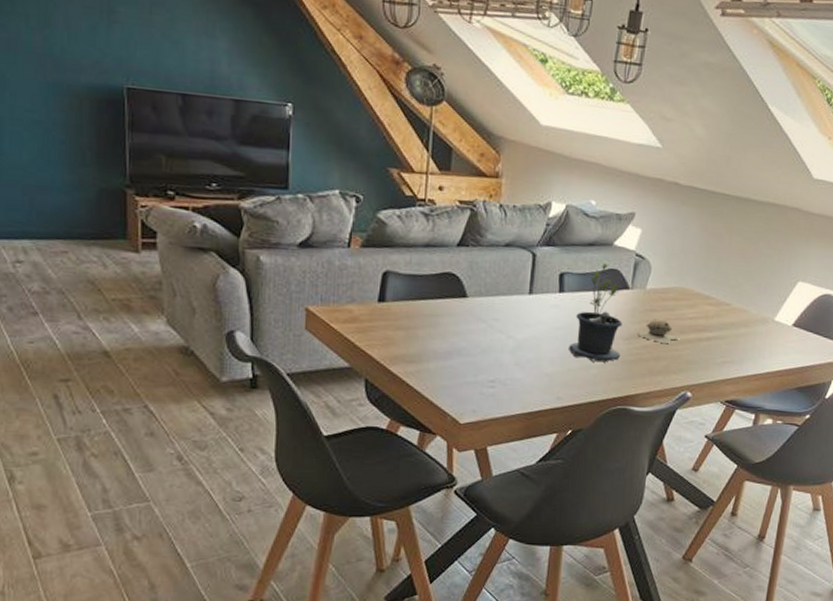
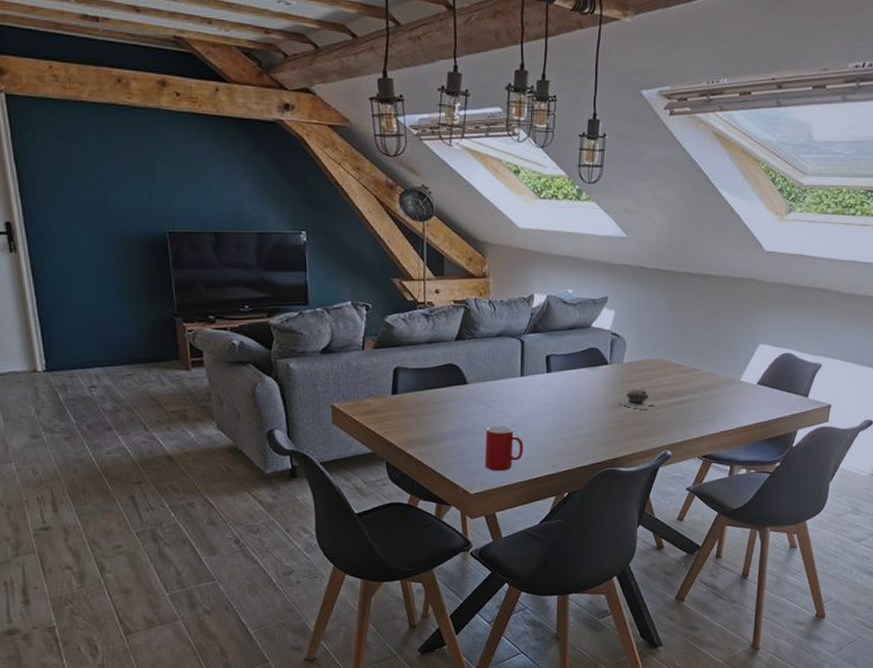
cup: none [479,347,526,400] -> present [484,425,524,471]
potted plant: present [569,264,623,363] -> none [560,344,605,431]

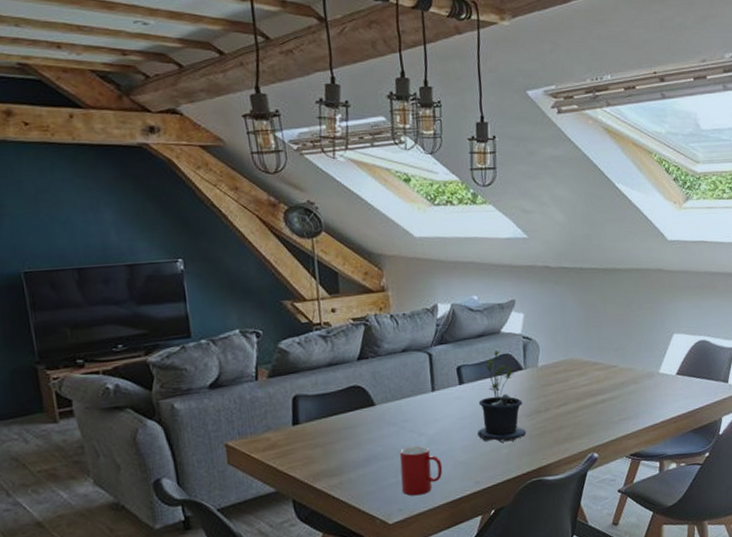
potted plant: none [560,344,605,431] -> present [478,351,526,443]
piggy bank: present [619,387,656,410] -> none [539,390,576,414]

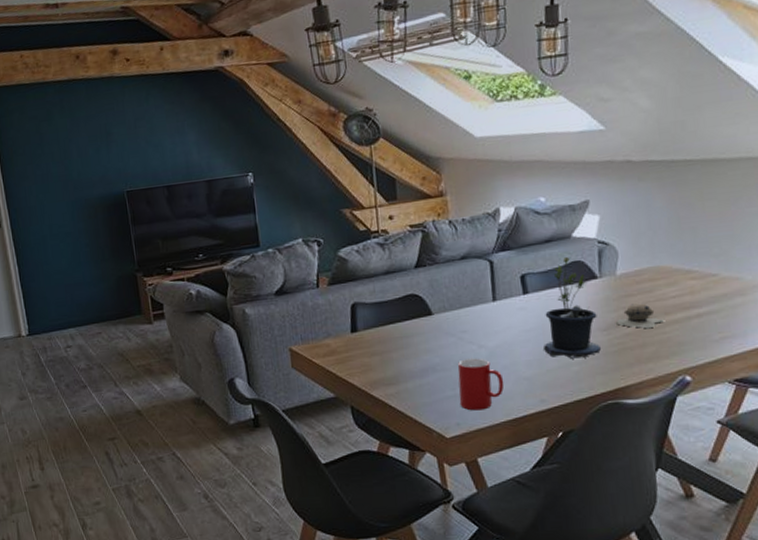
piggy bank: none [539,390,576,414] -> present [616,302,664,329]

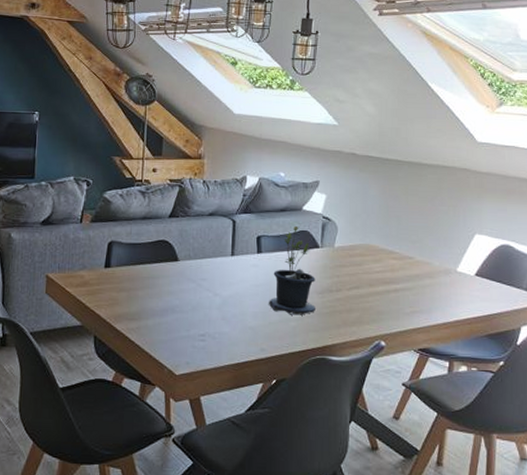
cup: present [457,358,504,411] -> none [191,304,232,352]
piggy bank: present [616,302,664,329] -> none [330,272,368,297]

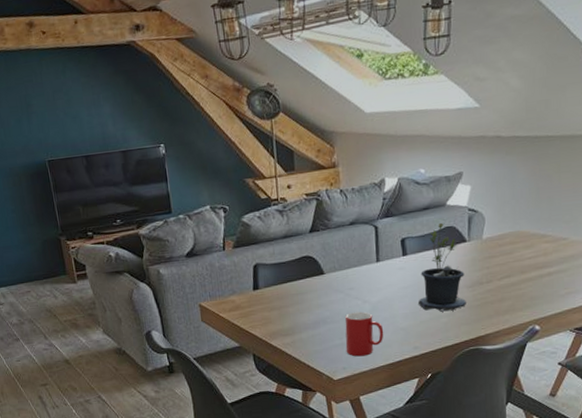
cup: none [191,304,232,352] -> present [345,311,384,357]

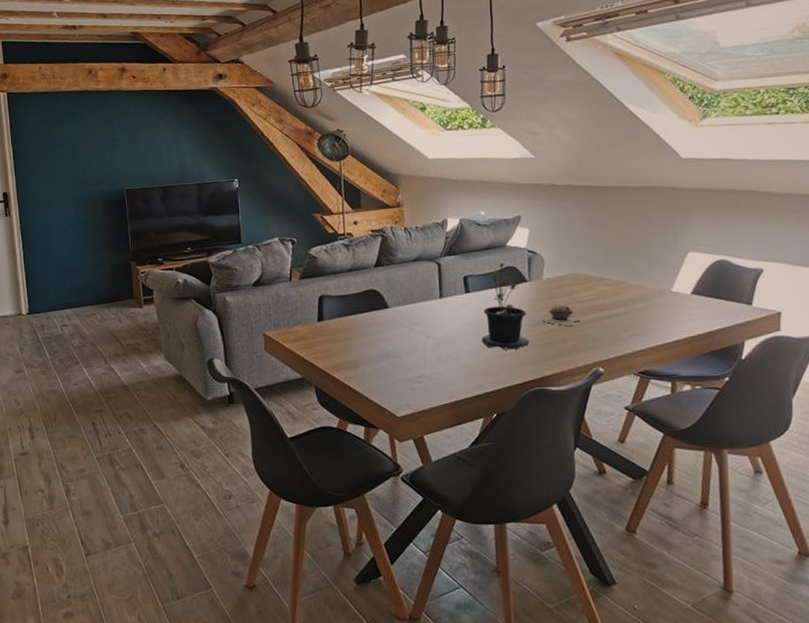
cup: present [345,311,384,357] -> none [408,347,448,393]
piggy bank: none [481,262,520,286] -> present [542,303,581,327]

